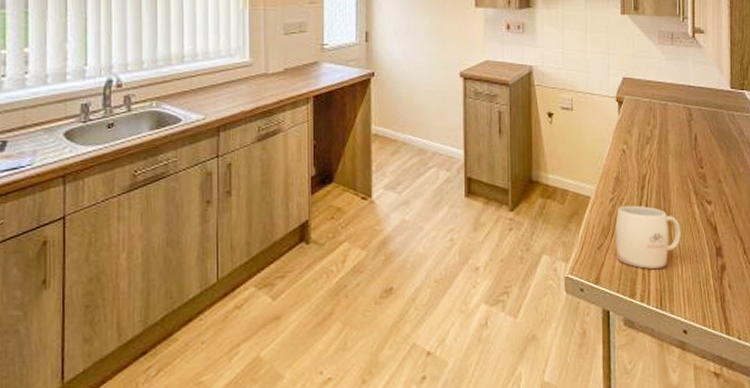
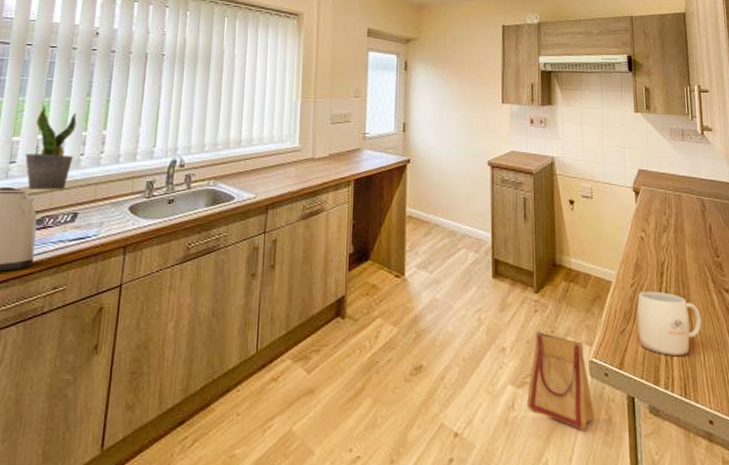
shopping bag: none [500,250,569,344] -> present [526,332,594,430]

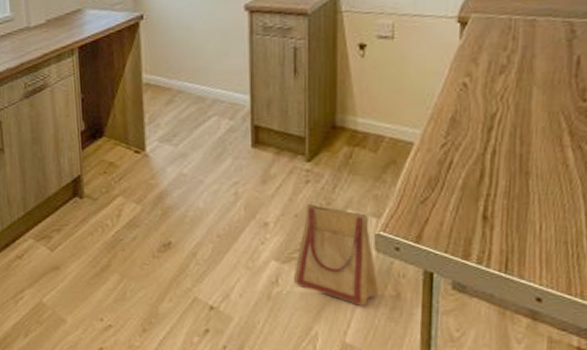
mug: present [637,291,701,357] -> none [445,151,544,228]

